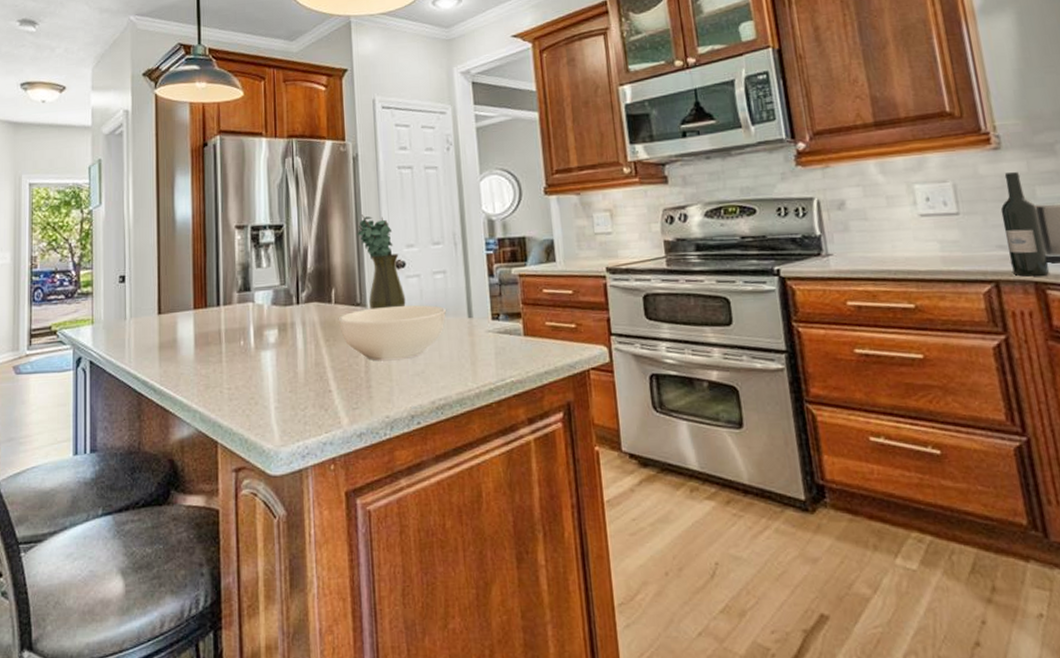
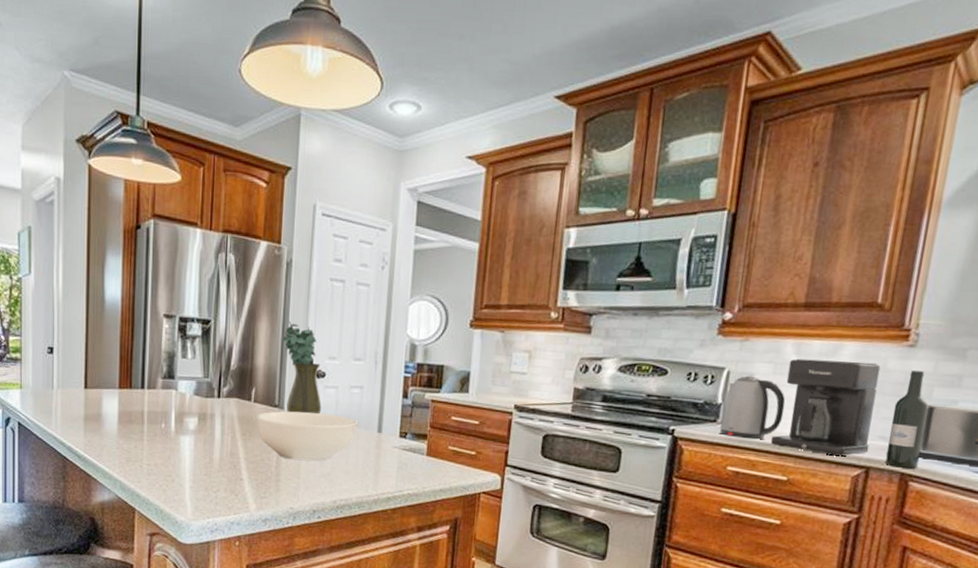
kettle: none [822,202,890,270] -> present [719,376,786,440]
coffee maker: none [877,170,991,274] -> present [770,358,881,457]

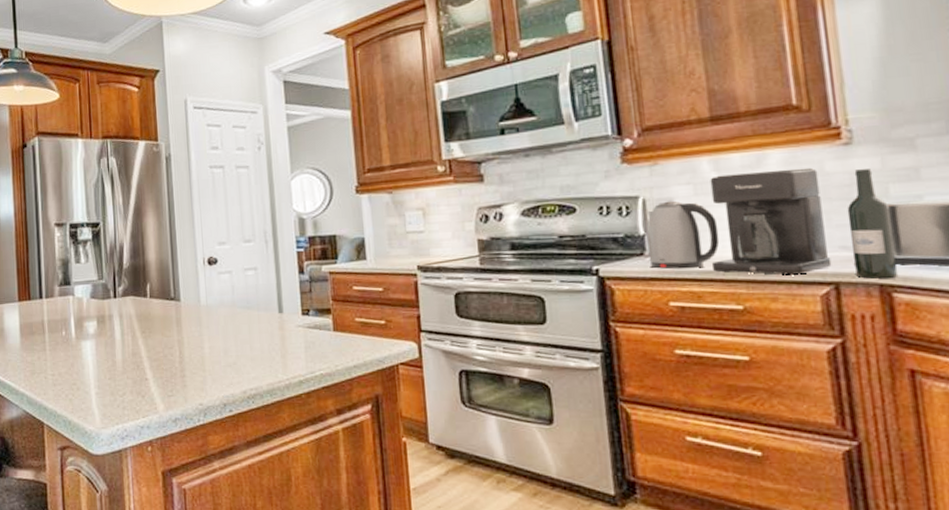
bowl: present [255,411,358,462] -> none [153,300,257,353]
vase: present [282,321,322,415] -> none [170,213,218,304]

